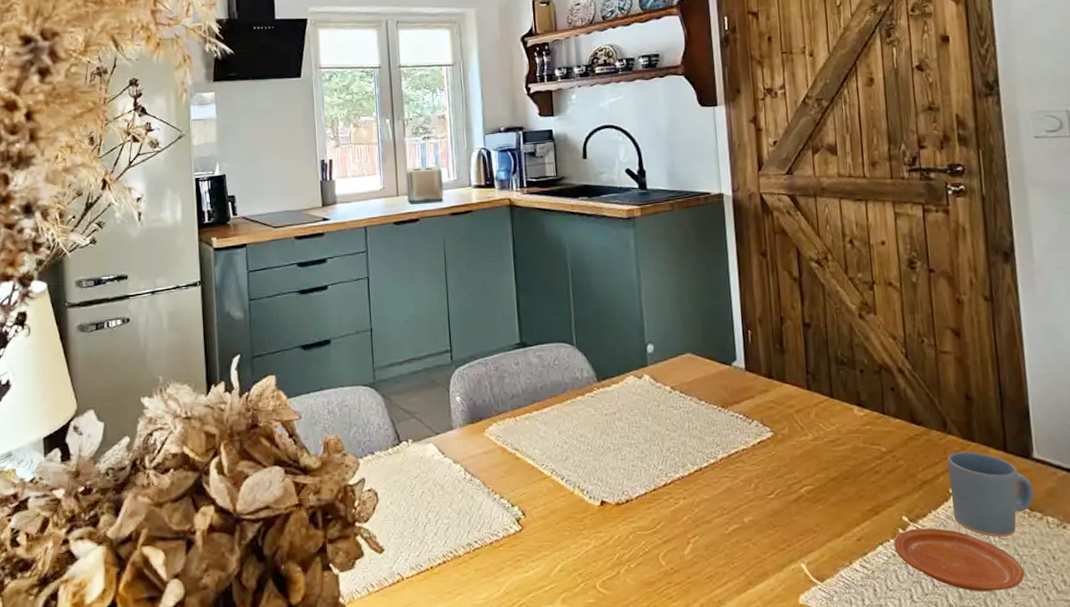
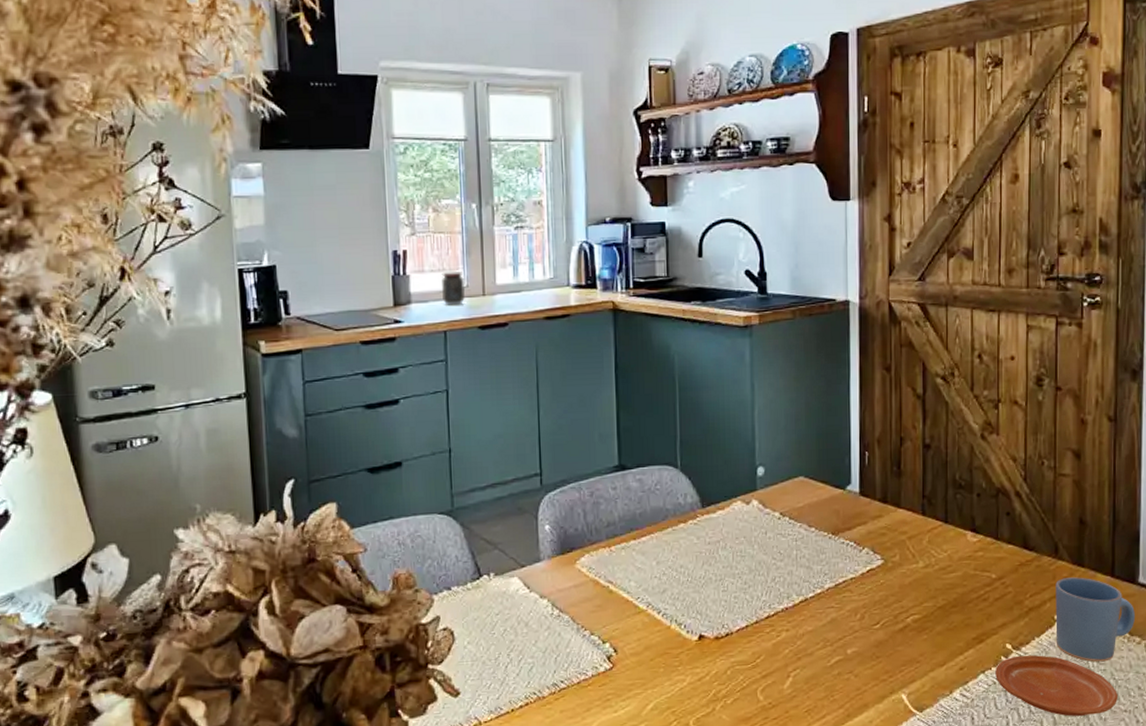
jar: none [362,175,382,205] -> present [441,270,466,305]
toaster: present [404,166,444,205] -> none [492,261,538,306]

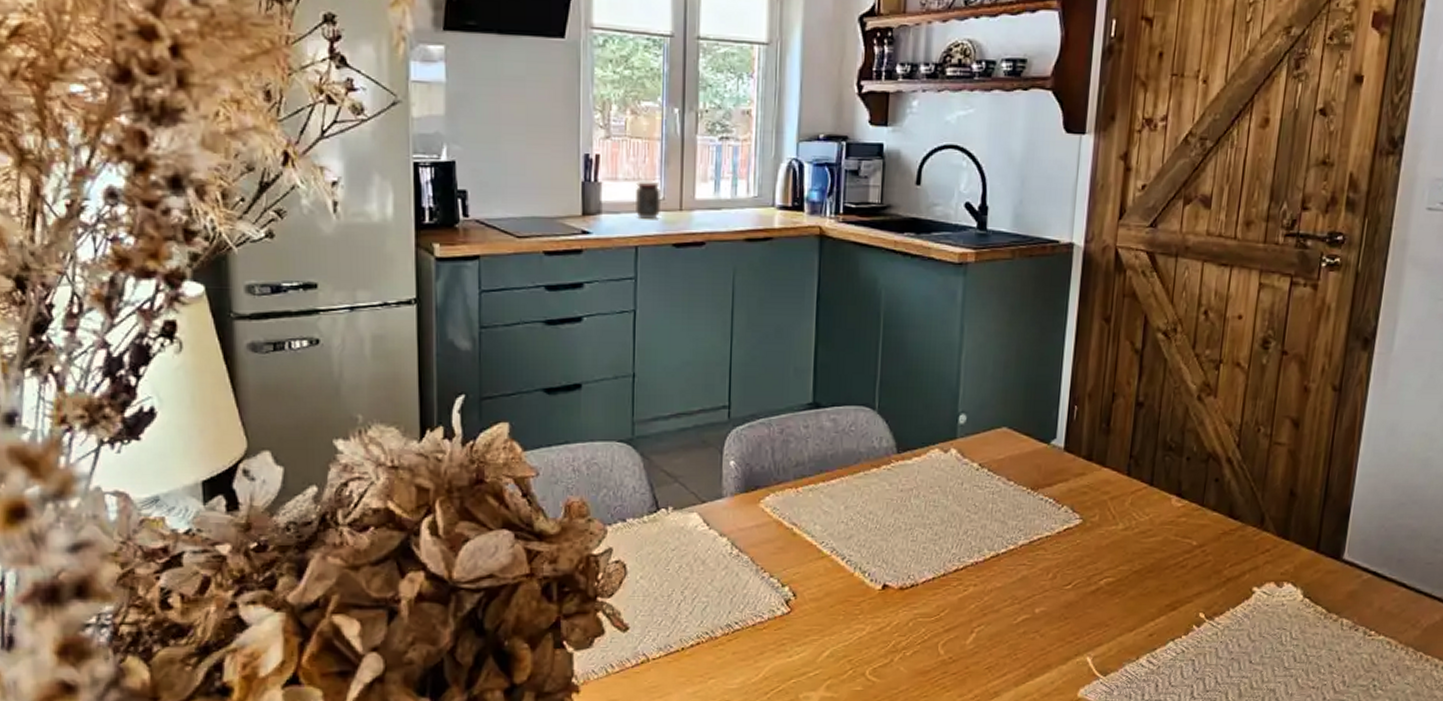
plate: present [995,655,1117,717] -> none [1185,625,1307,690]
mug: present [1055,577,1136,662] -> none [1251,550,1336,637]

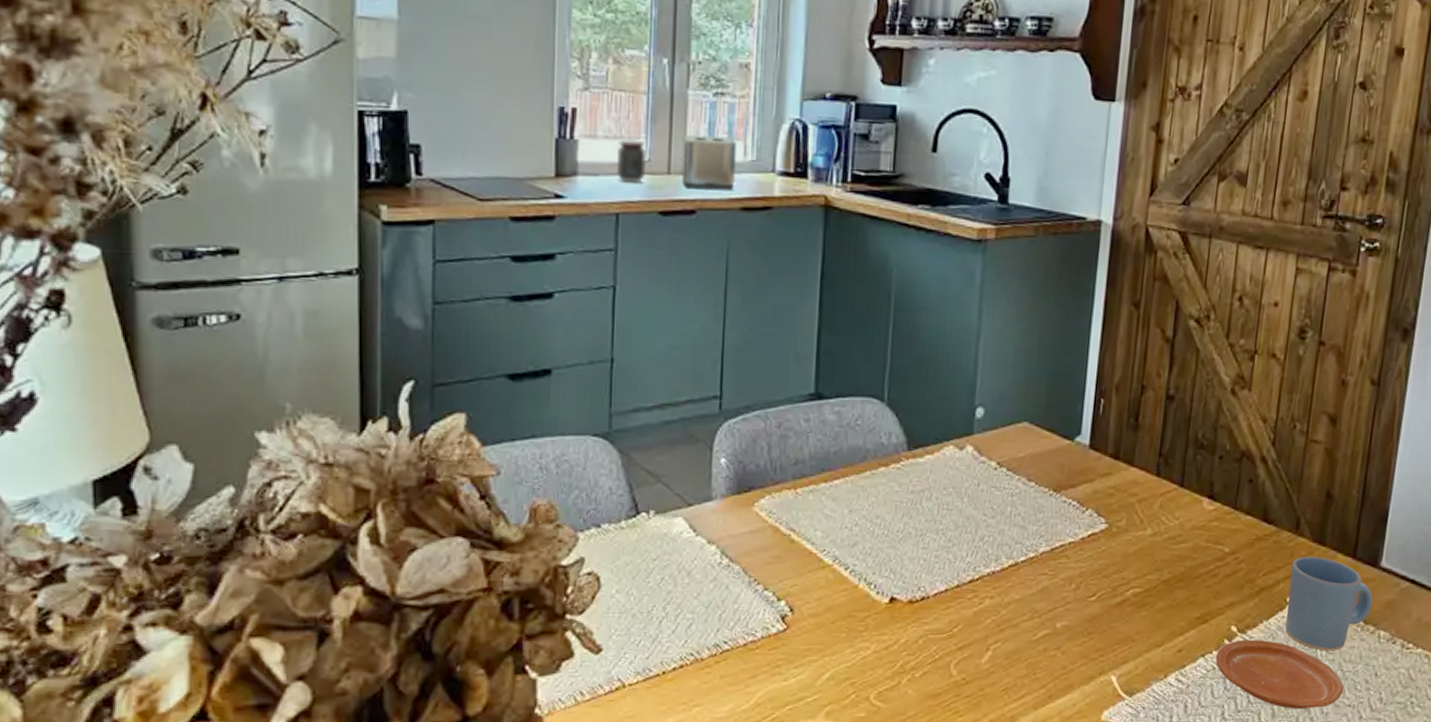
toaster: none [691,175,740,224] -> present [681,134,737,191]
plate: none [1185,625,1307,690] -> present [1215,639,1343,709]
mug: none [1251,550,1336,637] -> present [1285,556,1373,651]

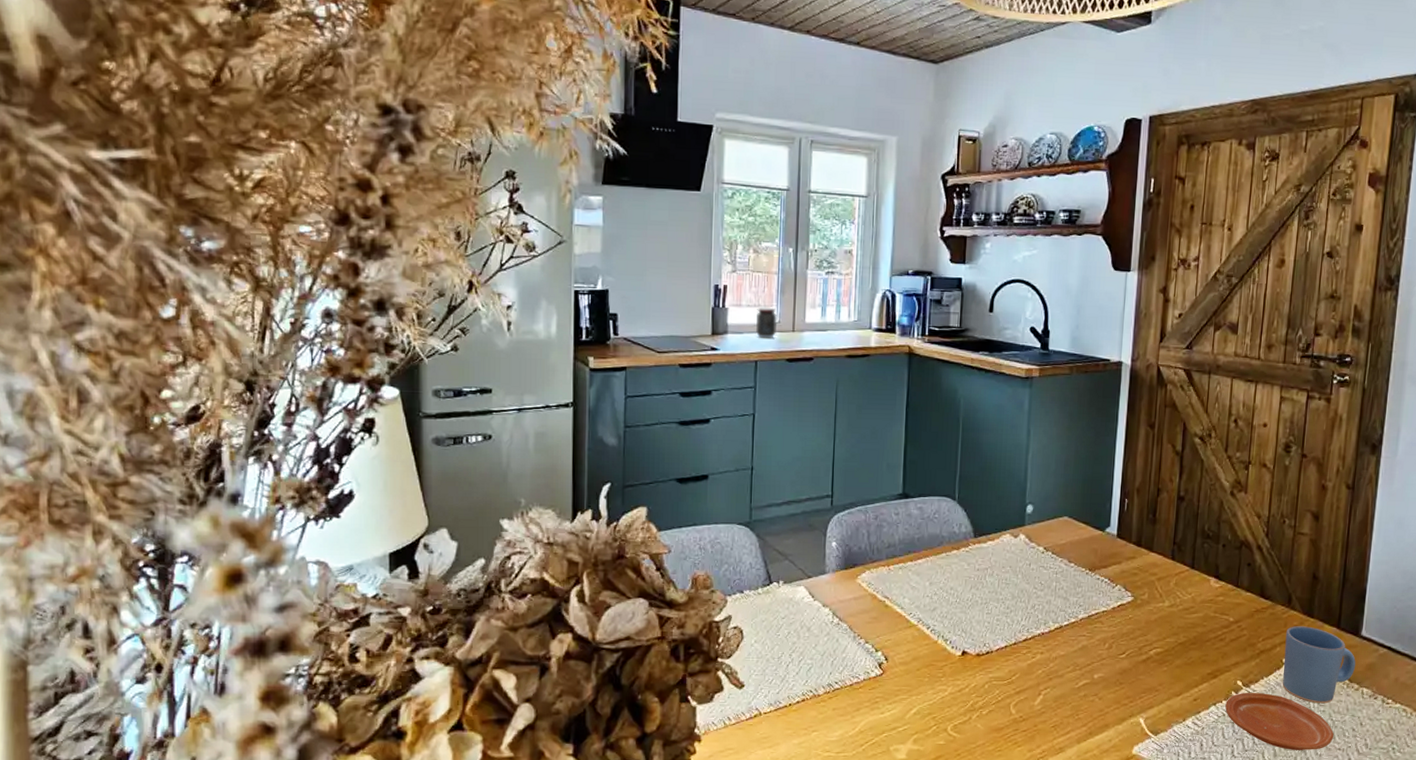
toaster: present [681,134,737,191] -> none [802,302,843,343]

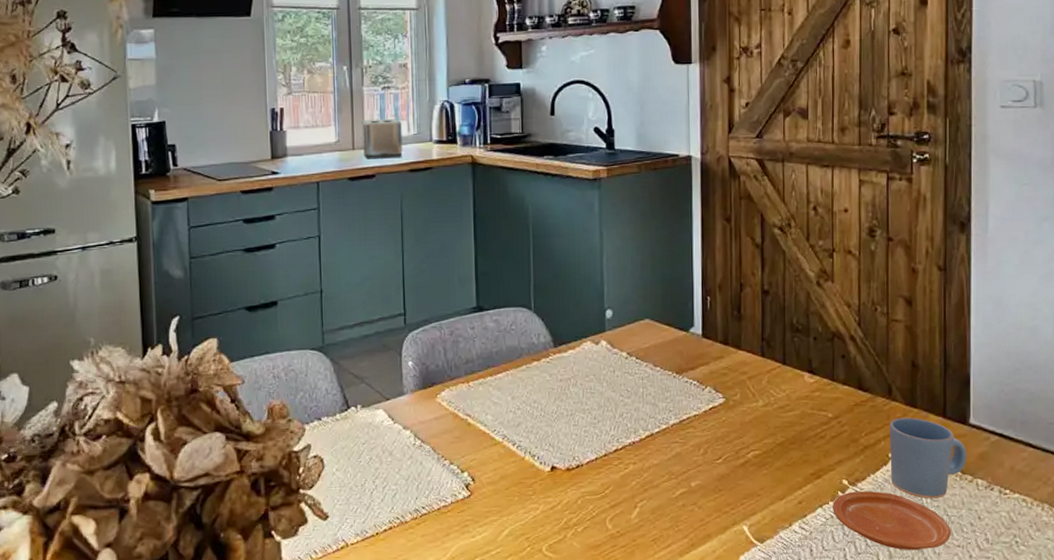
jar: present [756,307,778,338] -> none [315,127,337,158]
toaster: none [802,302,843,343] -> present [361,118,403,159]

